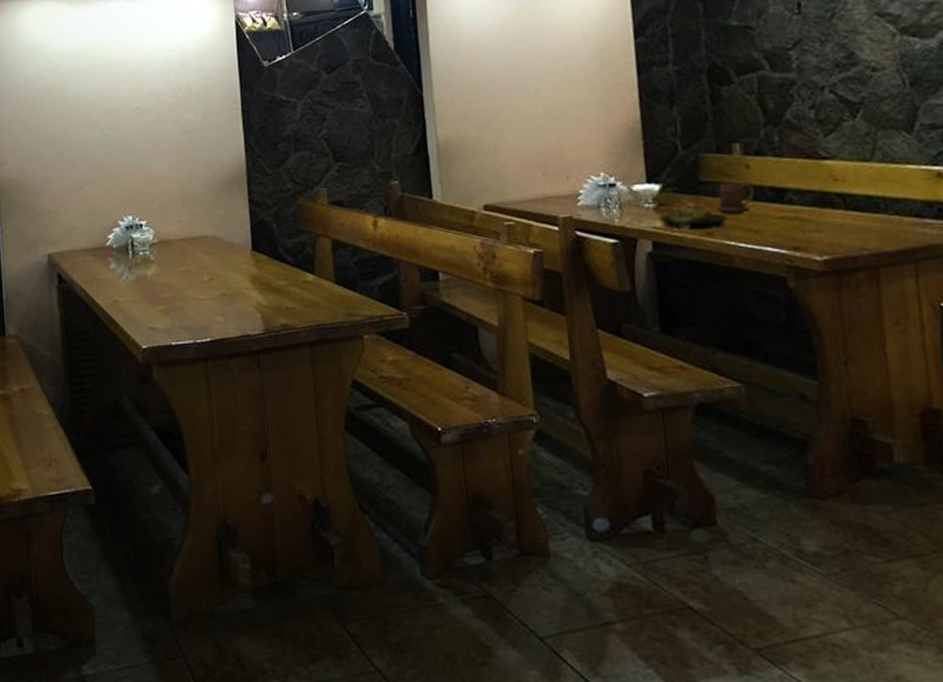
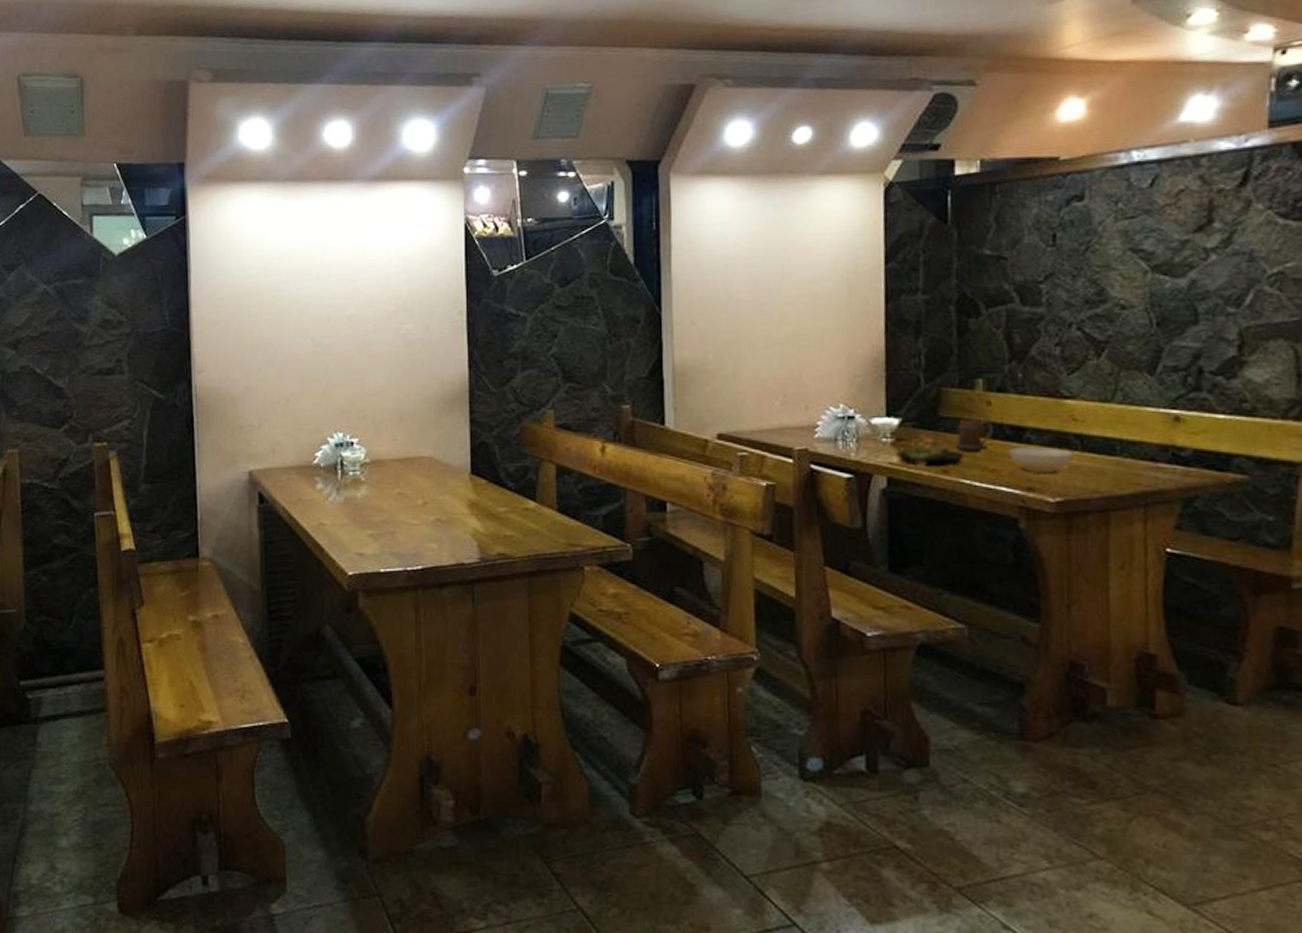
bowl: none [770,207,838,233] -> present [1007,447,1074,474]

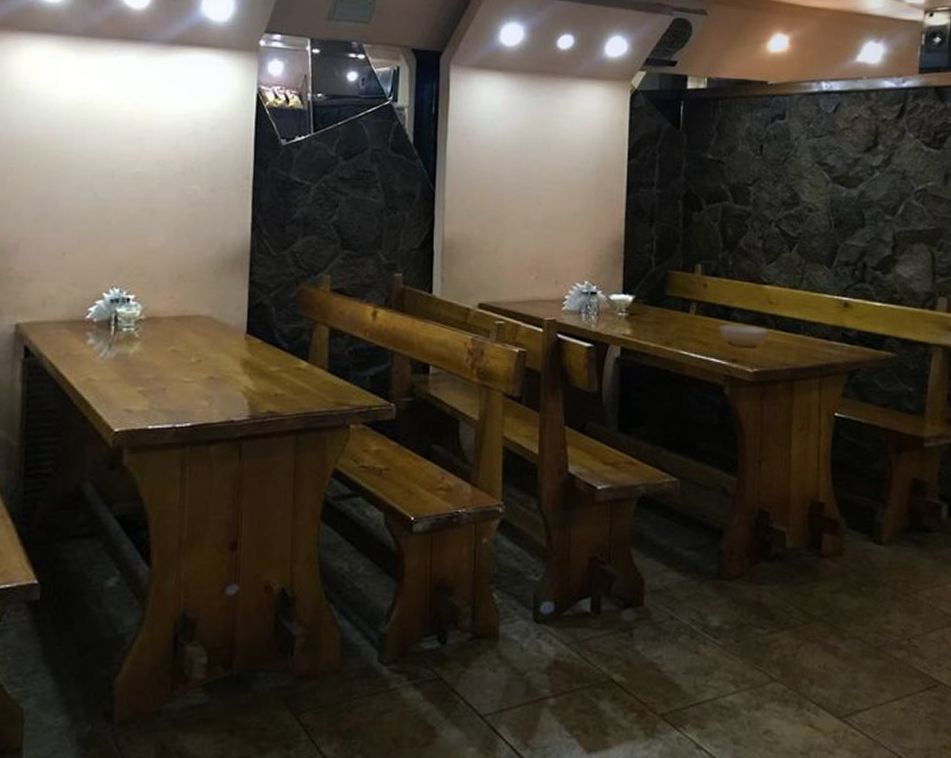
salad: present [897,435,965,466] -> none [630,311,684,338]
beer mug: present [956,419,993,453] -> none [678,298,708,328]

